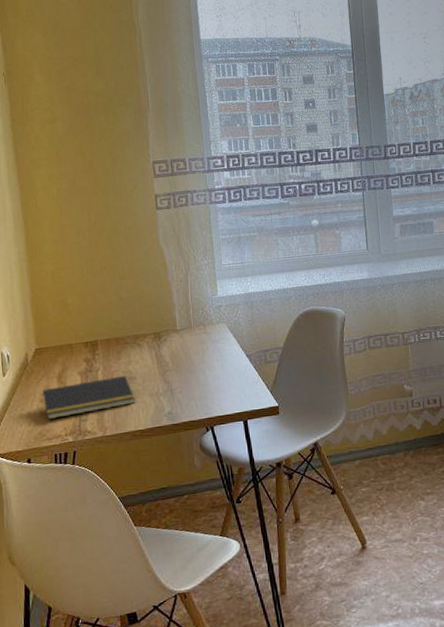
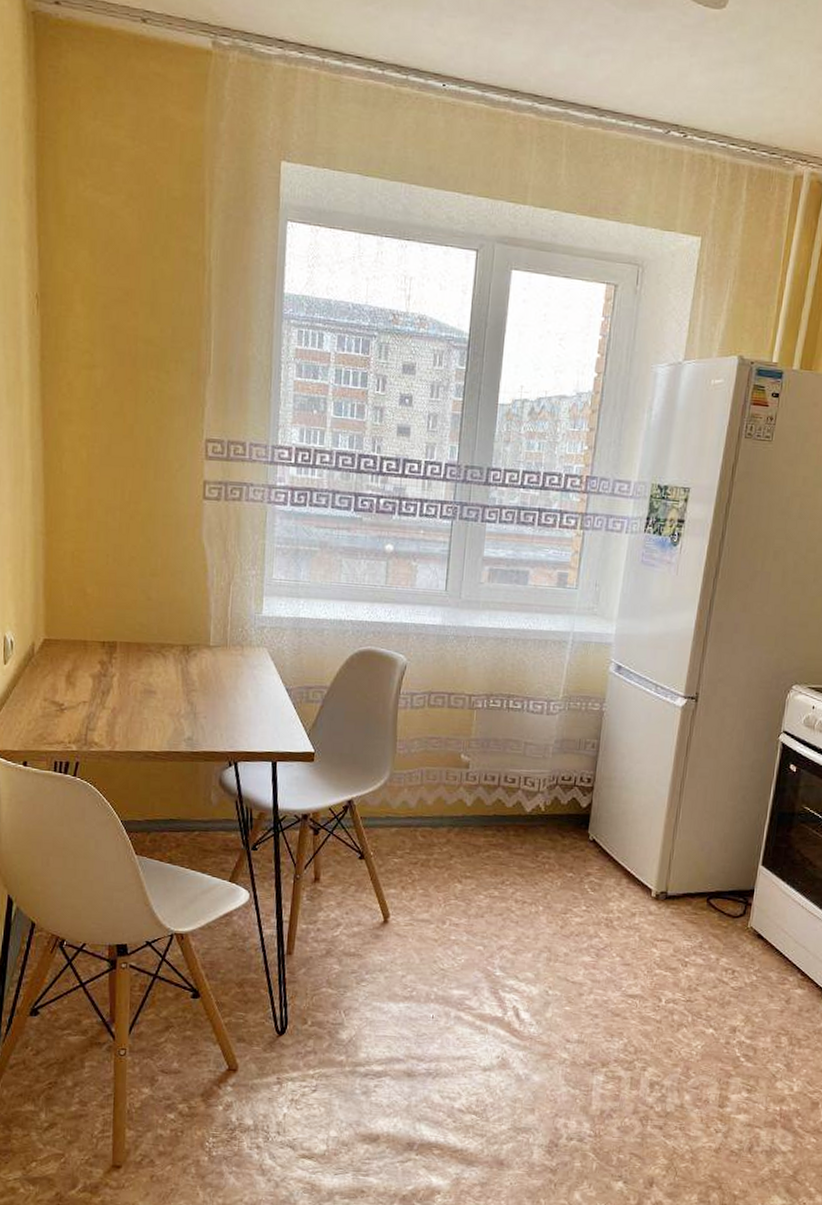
notepad: present [42,375,135,419] -> none [46,686,152,722]

